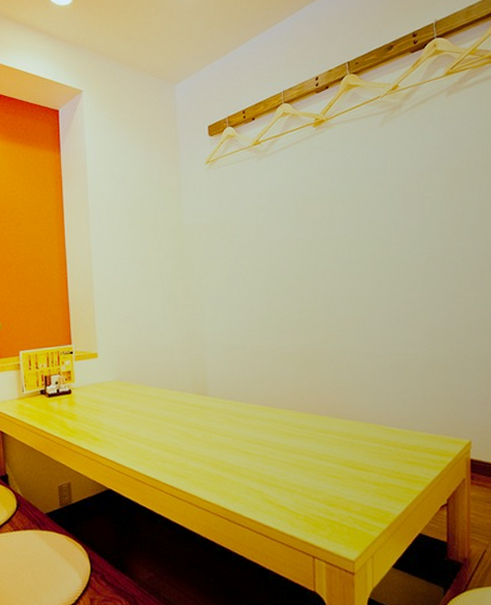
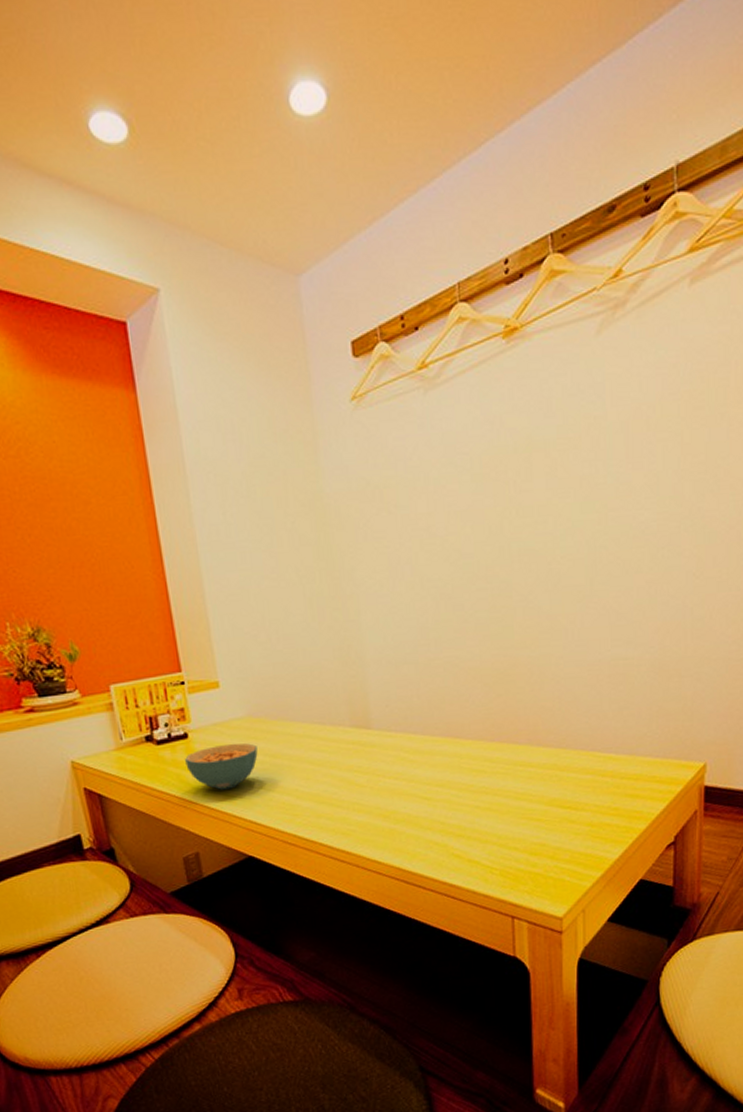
cereal bowl: none [68,400,121,435] -> present [185,743,258,790]

